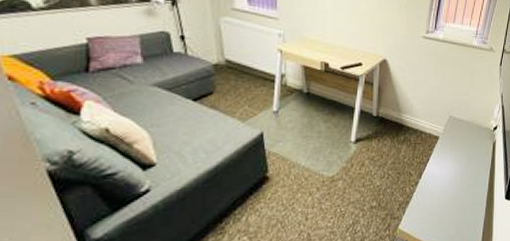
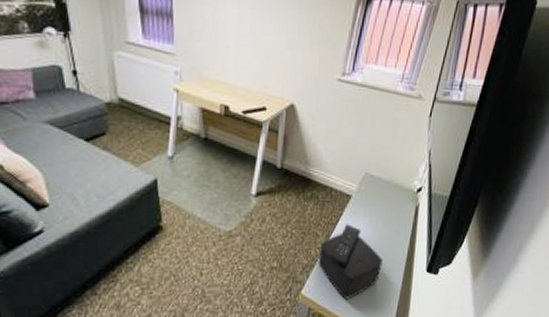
speaker: none [412,162,468,230] -> present [318,224,383,299]

